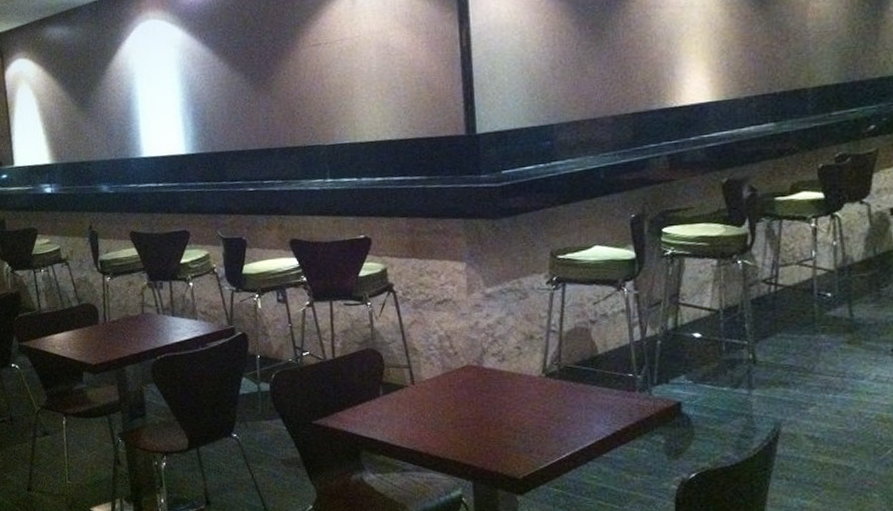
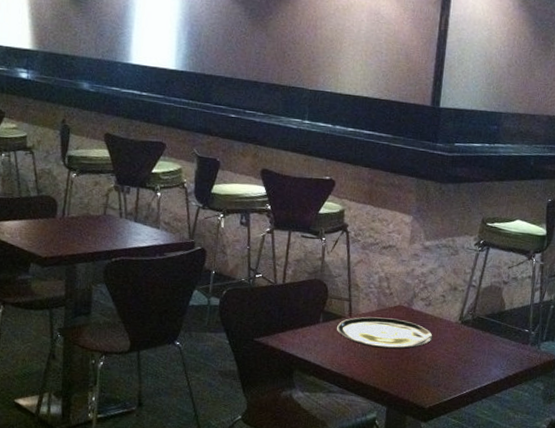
plate: none [399,381,514,417] -> present [336,316,433,350]

